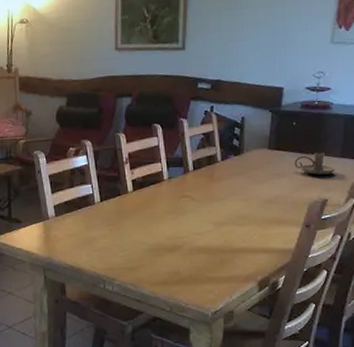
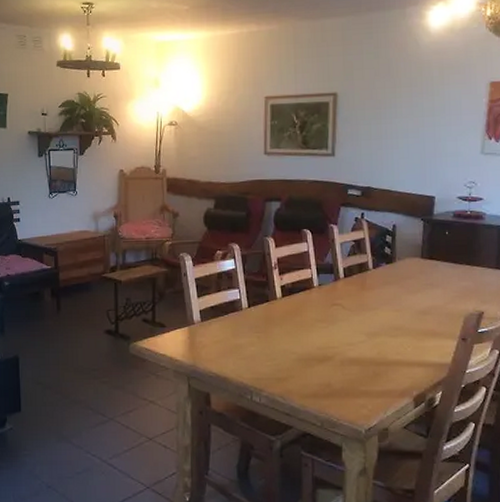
candle holder: present [294,152,335,175] -> none [448,263,491,286]

